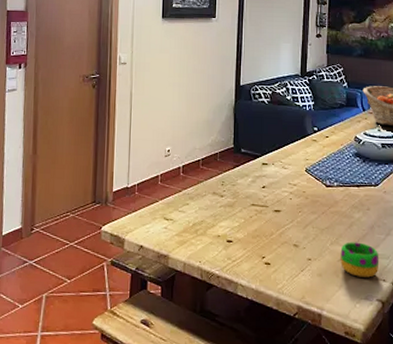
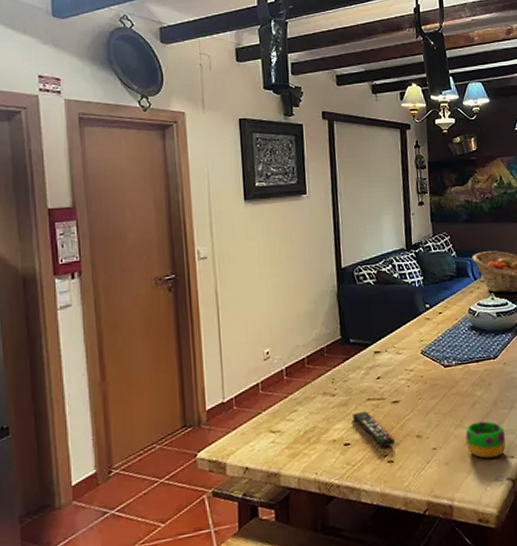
remote control: none [237,215,273,249] -> present [353,412,395,447]

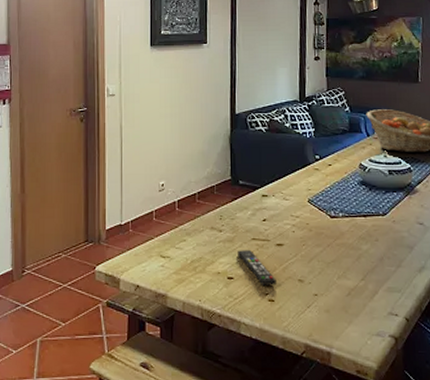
mug: present [465,421,506,459] -> none [348,275,391,314]

